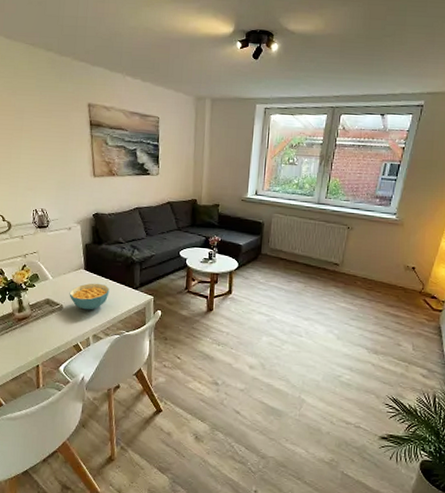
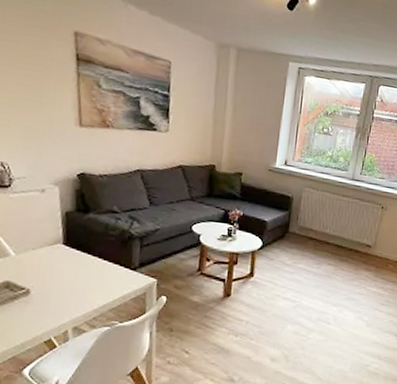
cereal bowl: present [69,283,110,310] -> none [40,261,99,296]

